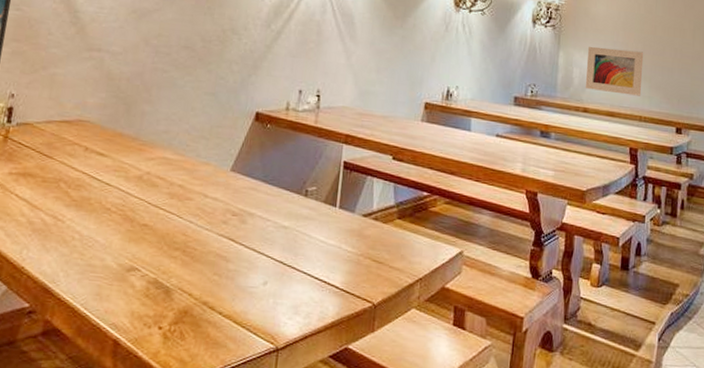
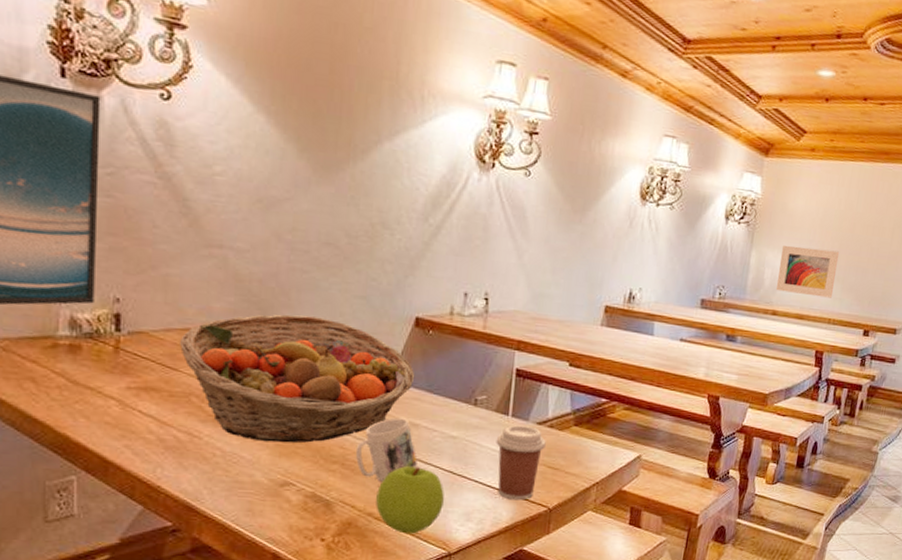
fruit basket: none [57,108,253,229] -> present [180,314,415,444]
mug: none [196,206,252,271] -> present [355,418,418,482]
apple: none [211,255,275,326] -> present [376,466,445,534]
coffee cup: none [324,216,371,295] -> present [496,425,546,500]

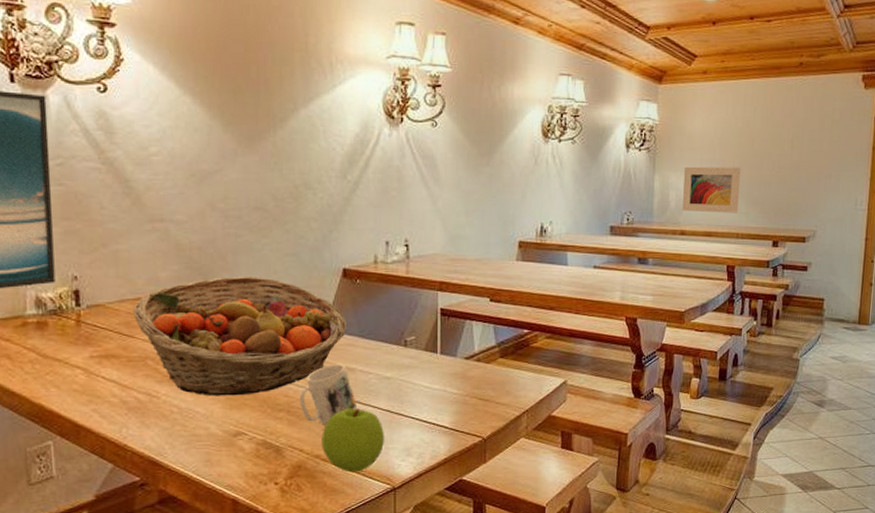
coffee cup: present [496,425,546,500] -> none [428,361,475,433]

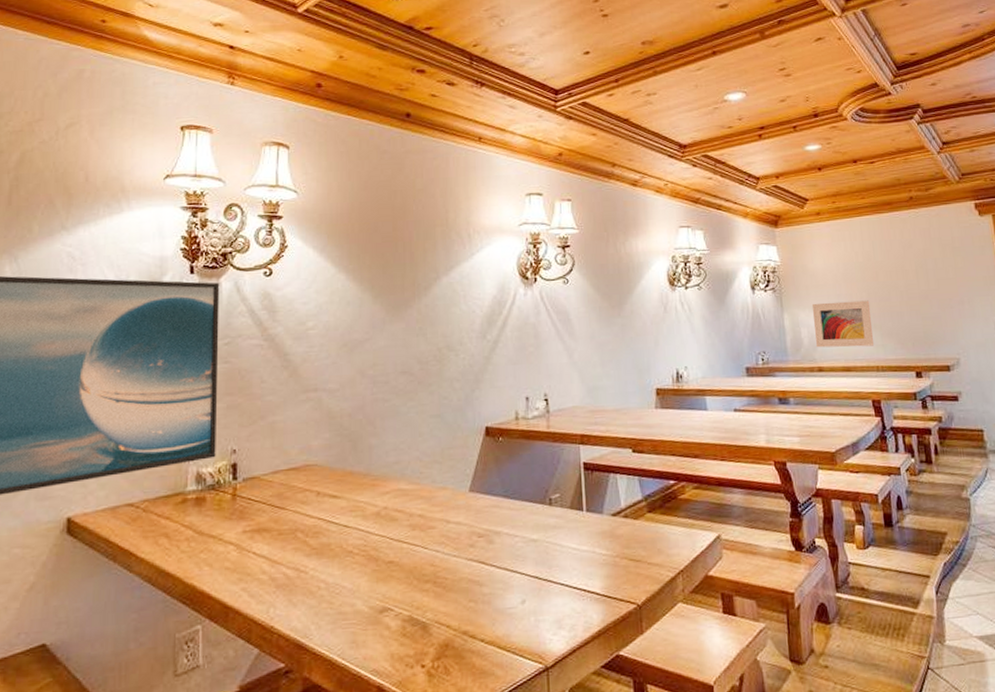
fruit basket: present [133,277,347,396] -> none [286,440,492,569]
mug: present [299,364,358,425] -> none [445,527,505,597]
apple: present [322,409,385,473] -> none [469,576,535,651]

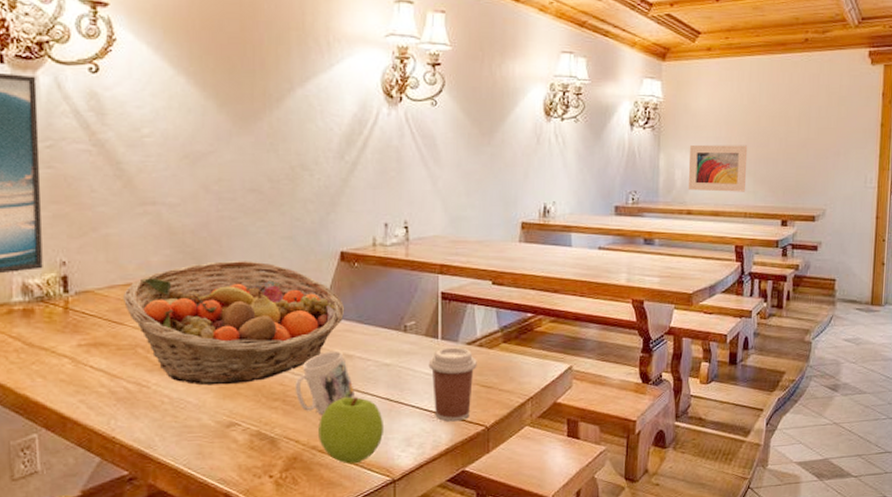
fruit basket: none [286,440,492,569] -> present [123,261,345,386]
mug: none [445,527,505,597] -> present [295,350,356,415]
apple: none [469,576,535,651] -> present [318,397,385,464]
coffee cup: none [575,519,624,600] -> present [428,347,477,422]

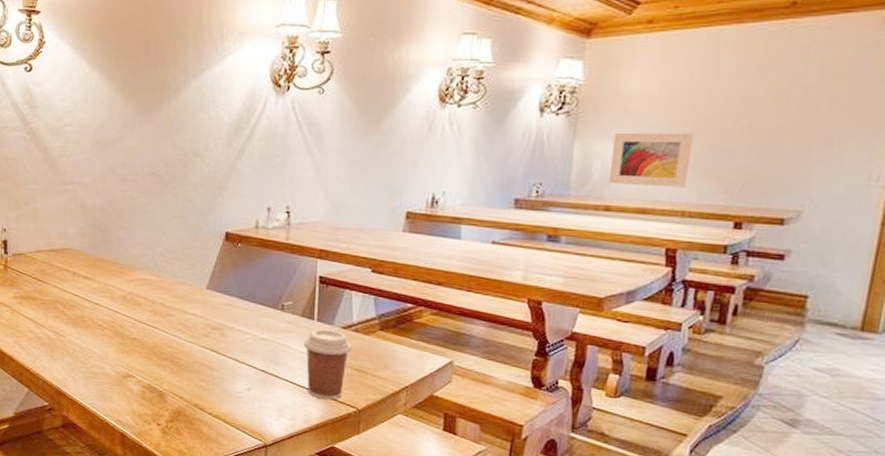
fruit basket: present [123,261,345,386] -> none [47,235,228,342]
mug: present [295,350,356,415] -> none [181,321,234,378]
apple: present [318,397,385,464] -> none [200,364,259,425]

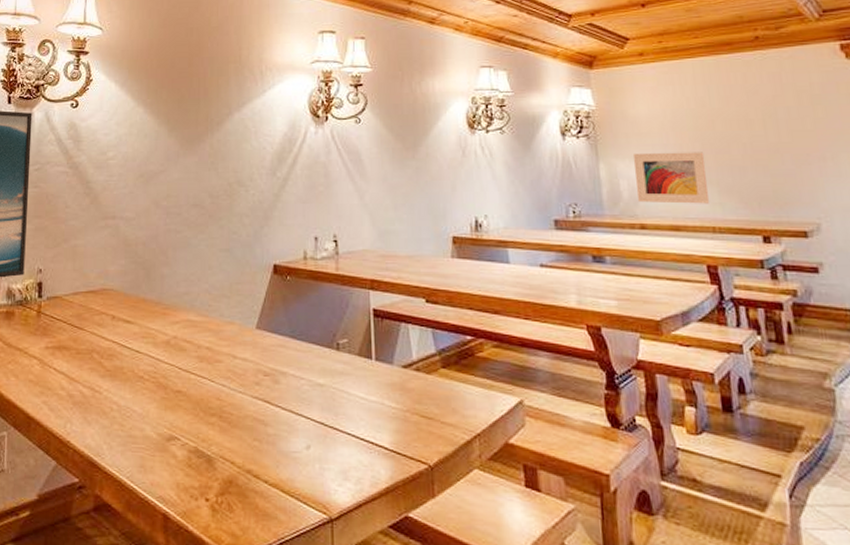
coffee cup: present [303,329,352,400] -> none [363,369,415,456]

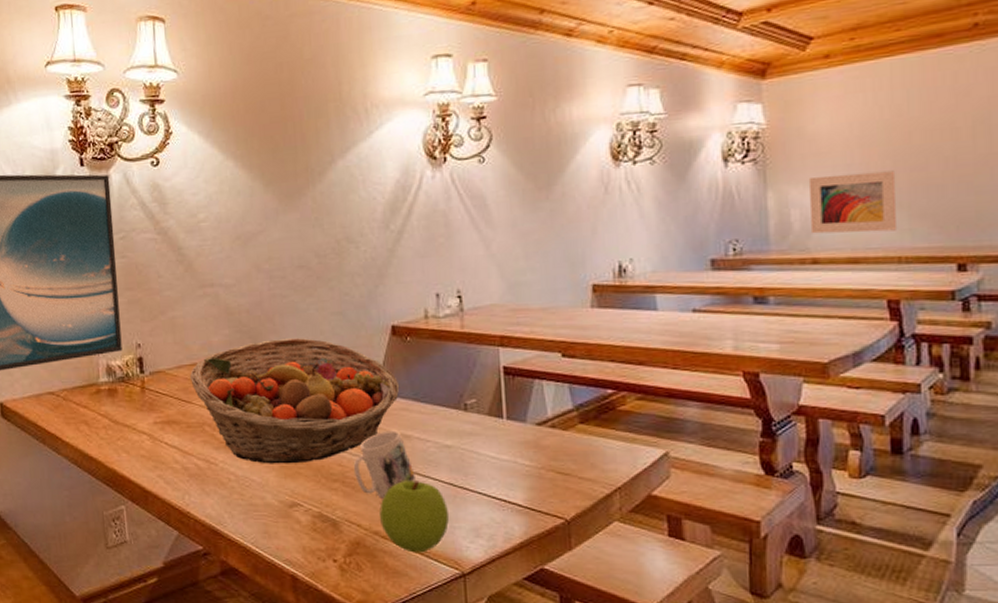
fruit basket: none [85,272,278,396] -> present [190,338,400,464]
mug: none [231,366,290,436] -> present [353,430,417,499]
apple: none [253,418,320,495] -> present [380,481,450,553]

